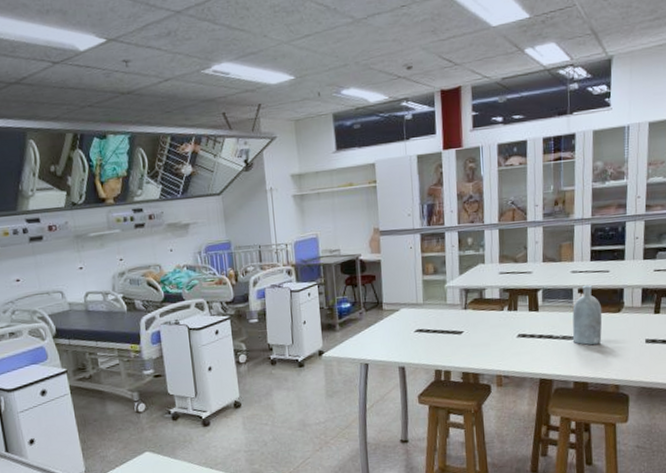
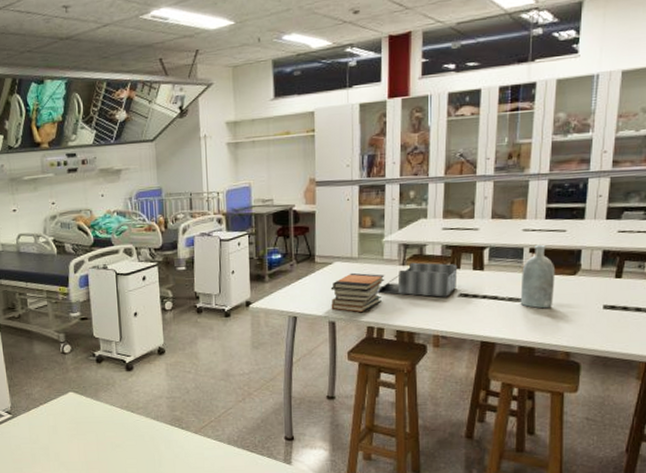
book stack: none [399,318,449,357] -> present [330,272,385,313]
desk organizer: none [442,306,515,339] -> present [377,262,458,297]

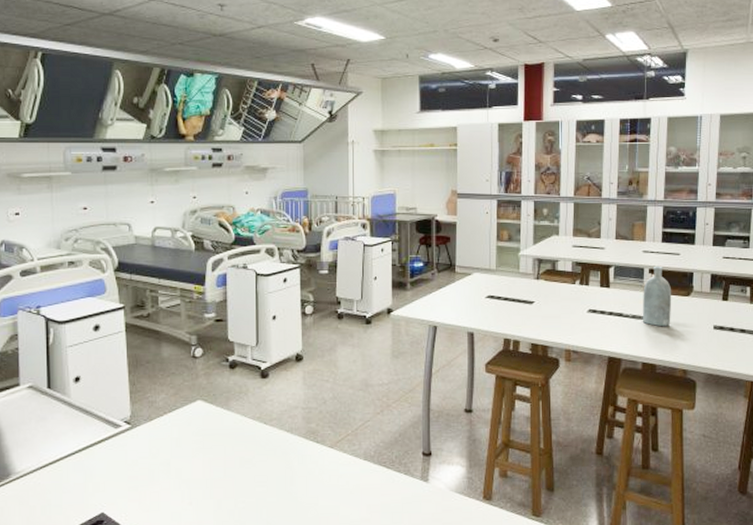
book stack: present [330,272,385,313] -> none [470,284,521,325]
desk organizer: present [377,262,458,297] -> none [513,277,587,312]

